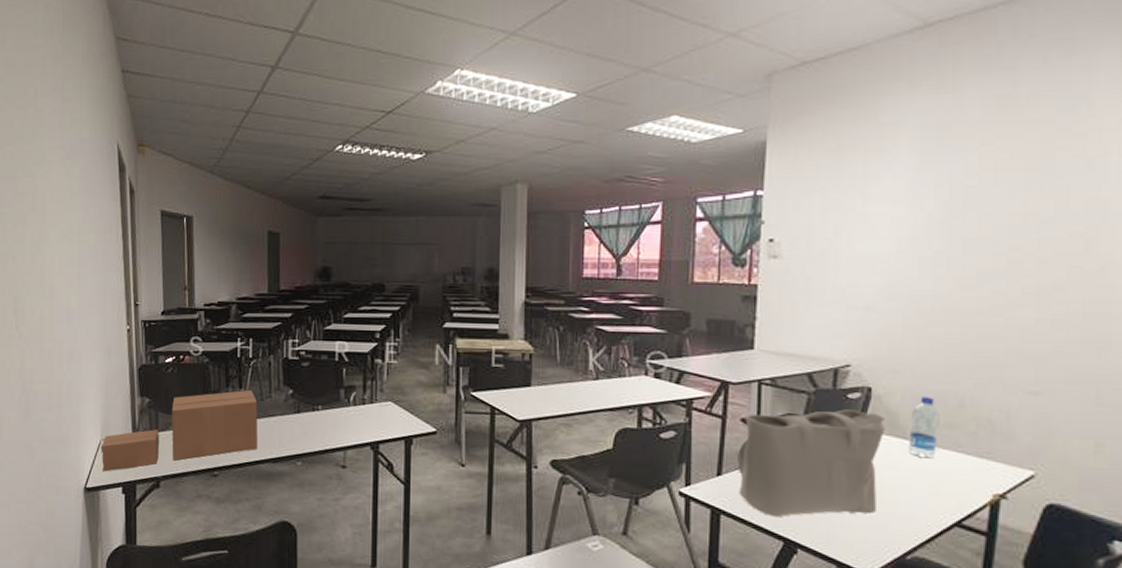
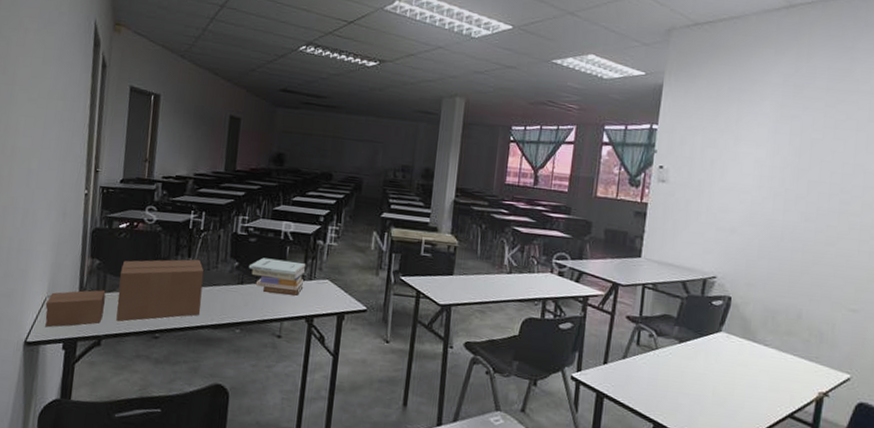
books: none [304,383,366,421] -> present [248,257,306,296]
tote bag: present [737,409,885,517] -> none [620,313,740,404]
bottle: present [908,397,940,459] -> none [756,307,782,360]

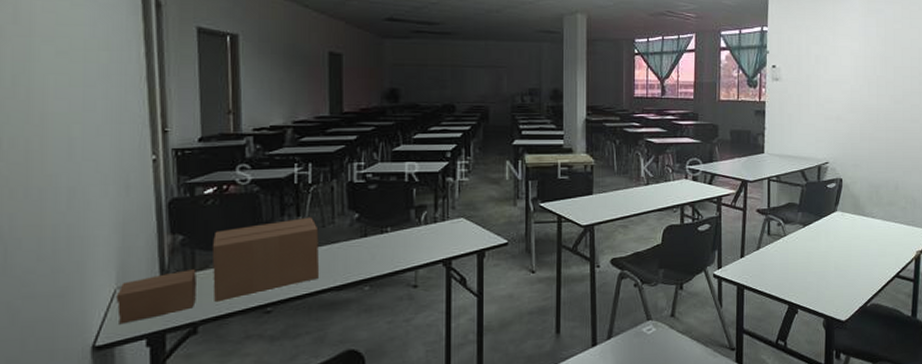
books: present [248,257,306,296] -> none [371,203,437,242]

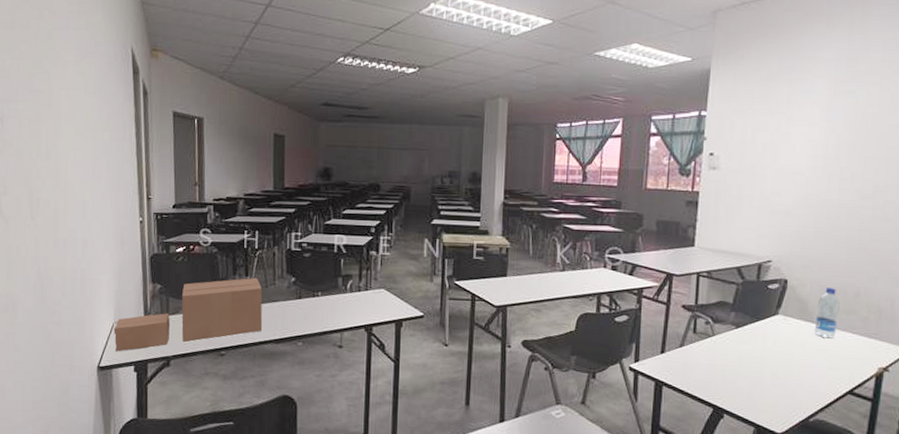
bottle: none [866,183,884,229] -> present [814,288,840,339]

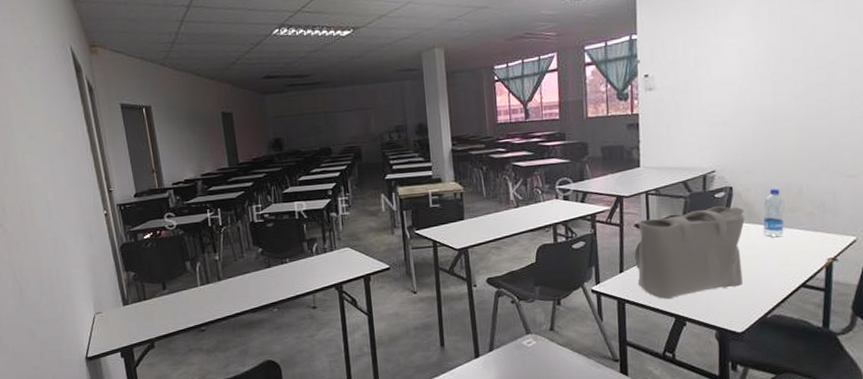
cardboard box: present [114,277,263,352] -> none [95,253,238,341]
tote bag: none [678,298,797,387] -> present [634,206,745,299]

